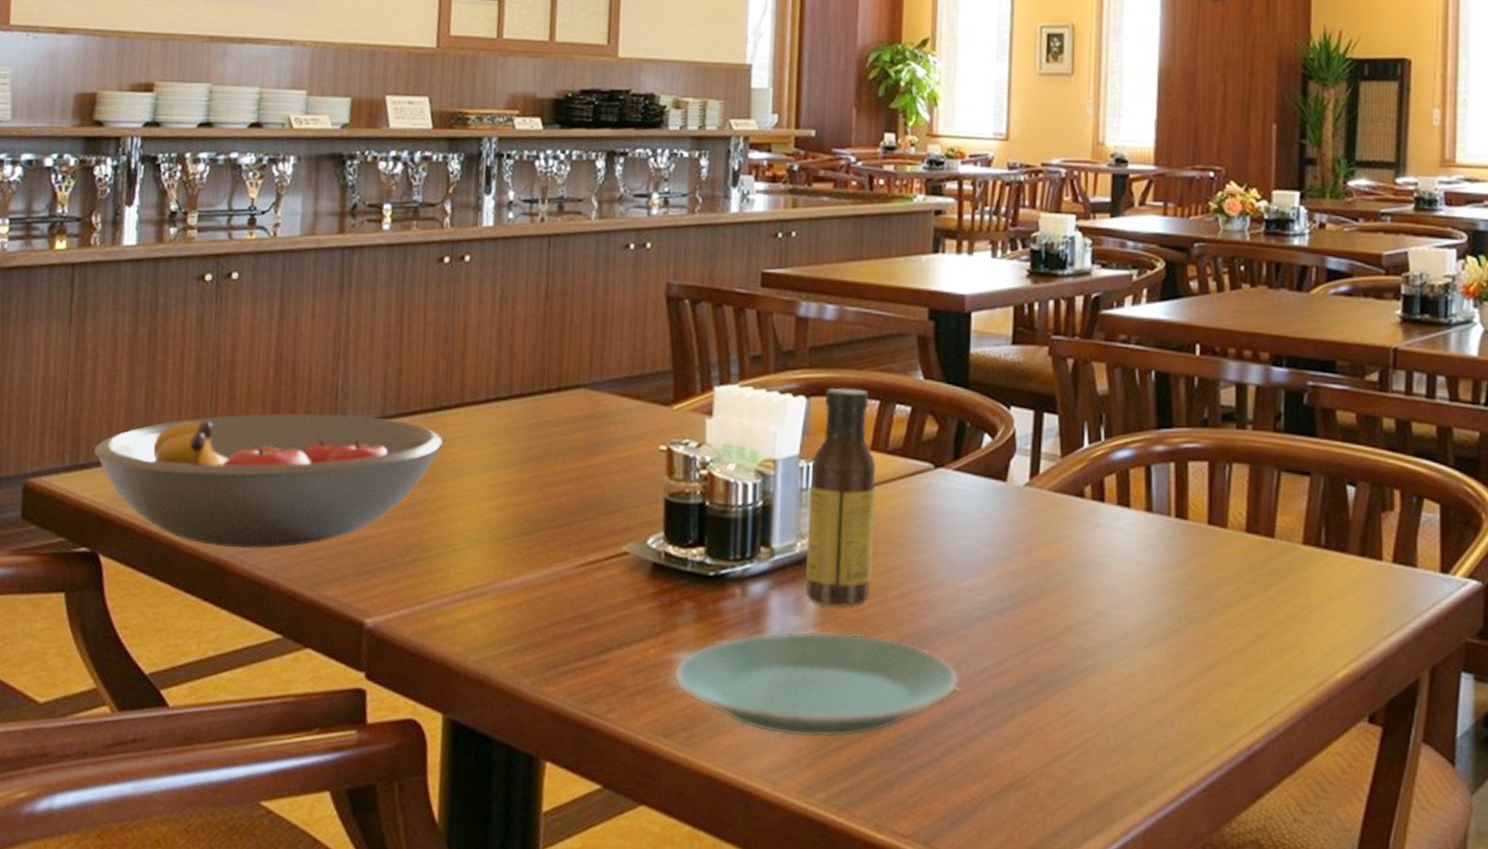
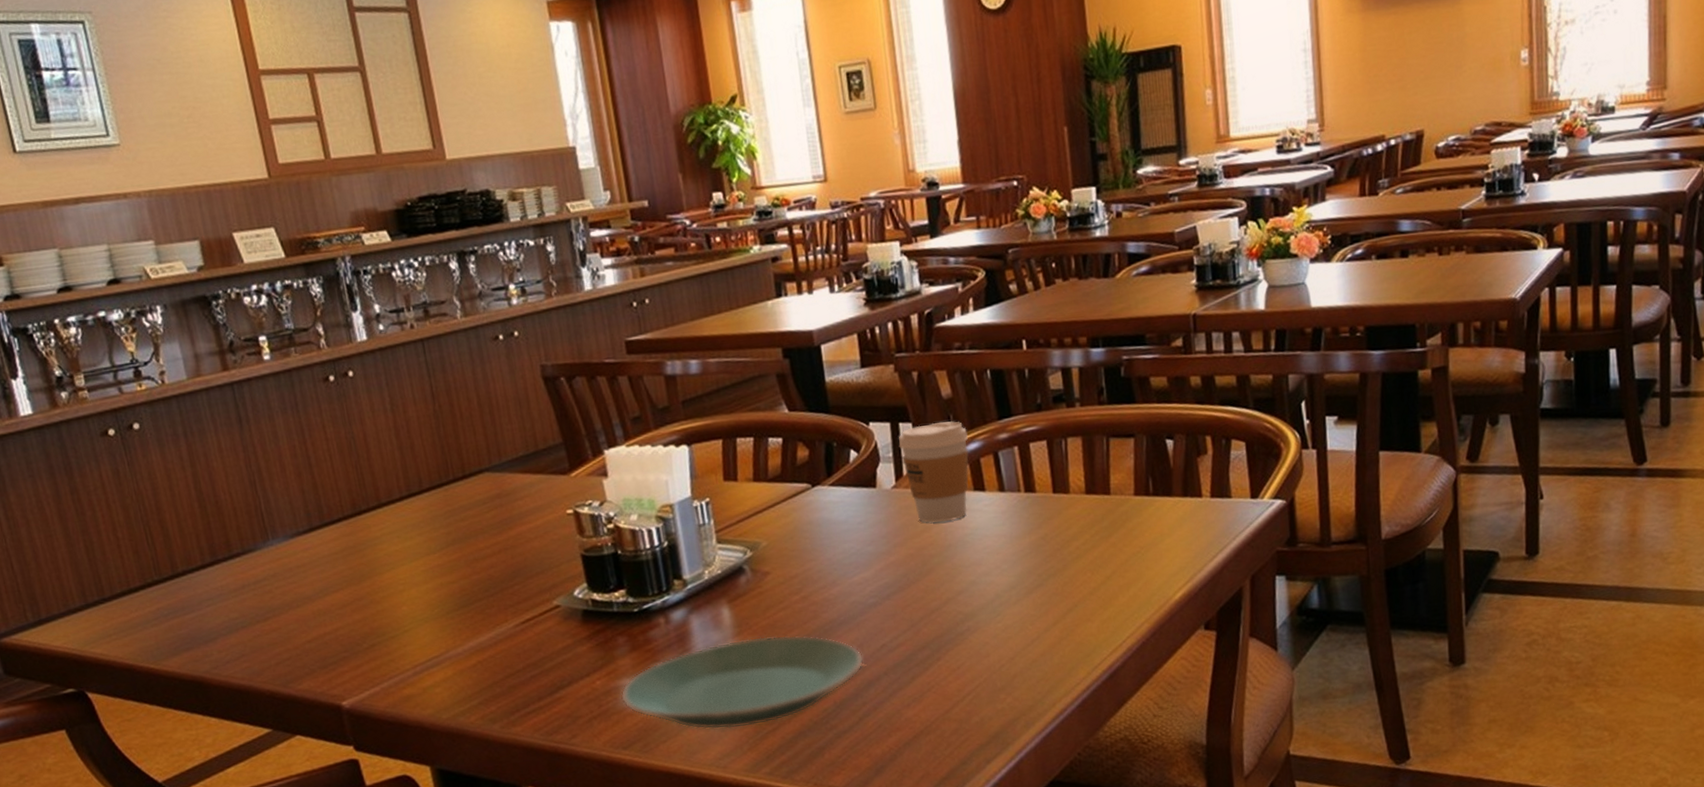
fruit bowl: present [94,413,443,549] -> none [52,529,371,667]
sauce bottle: present [805,387,876,607] -> none [703,430,776,619]
coffee cup: none [1039,419,1119,536] -> present [899,421,969,523]

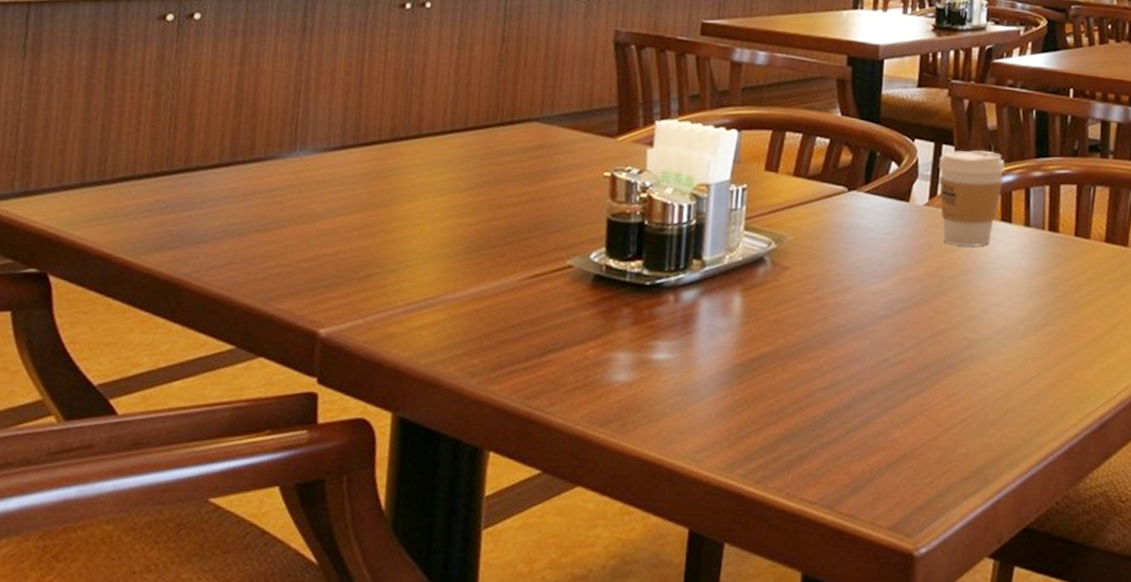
plate: present [620,634,864,730] -> none [610,330,864,423]

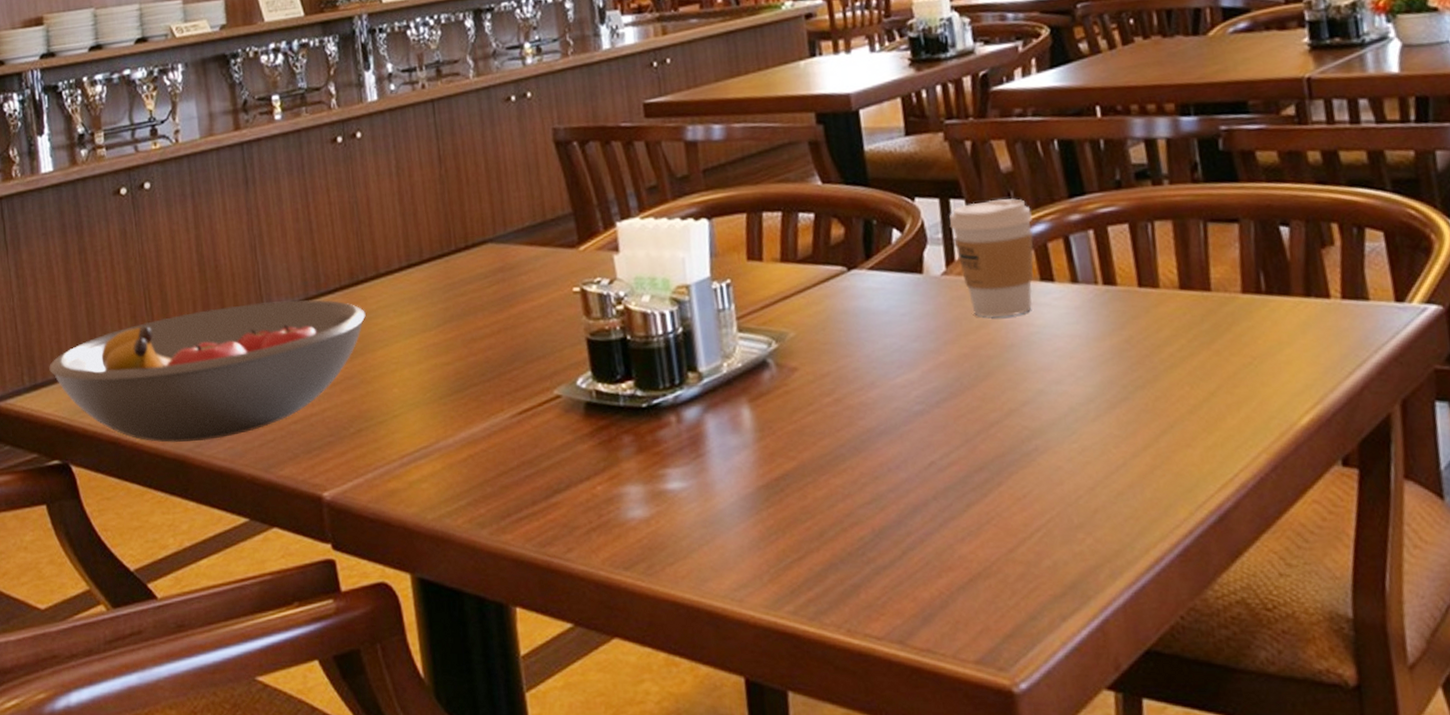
fruit bowl: none [46,143,400,268] -> present [49,299,366,443]

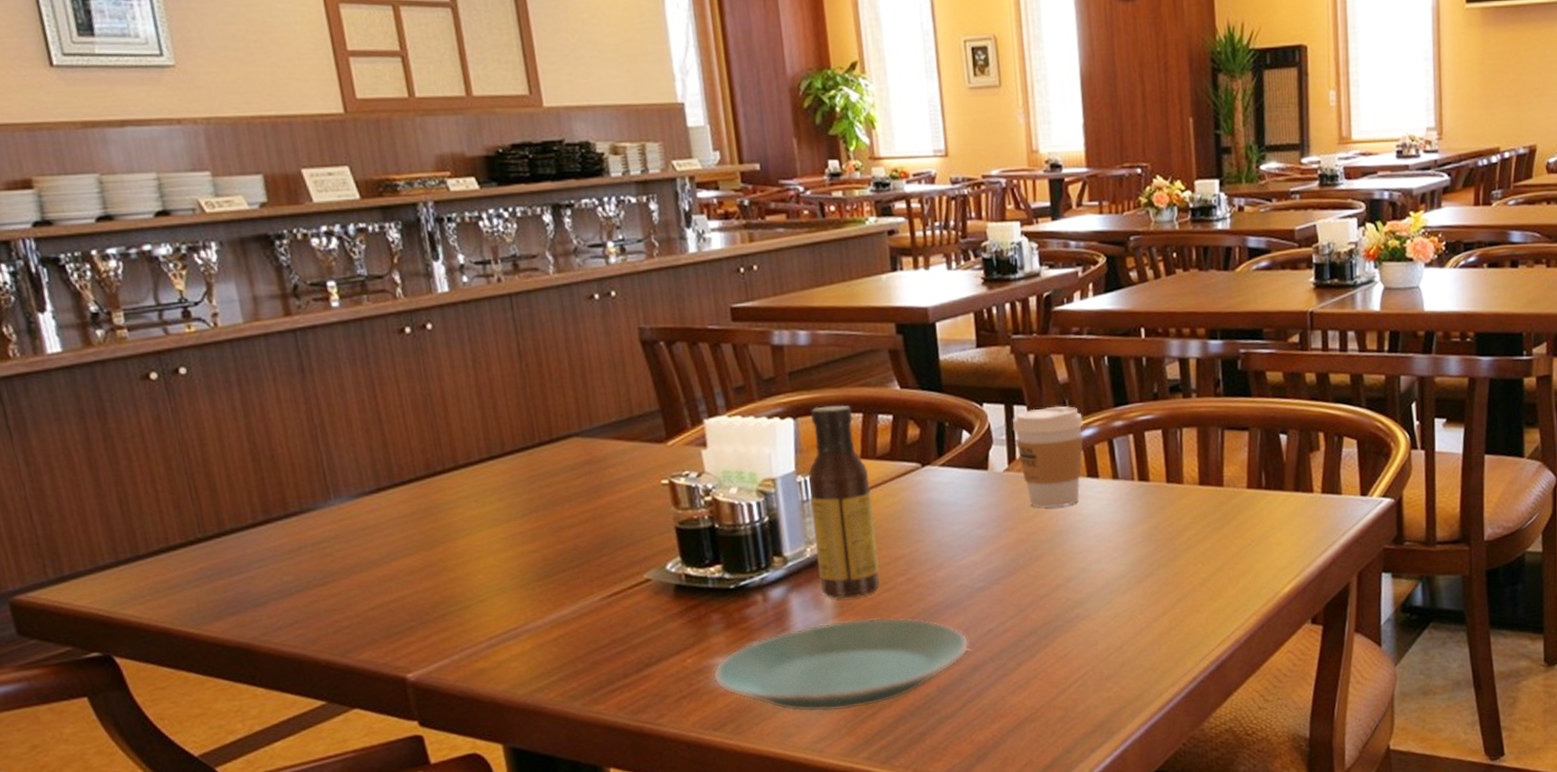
fruit bowl: present [49,299,366,443] -> none [77,490,445,632]
plate: none [623,443,908,554] -> present [712,616,970,713]
sauce bottle: none [725,203,805,422] -> present [809,405,881,599]

